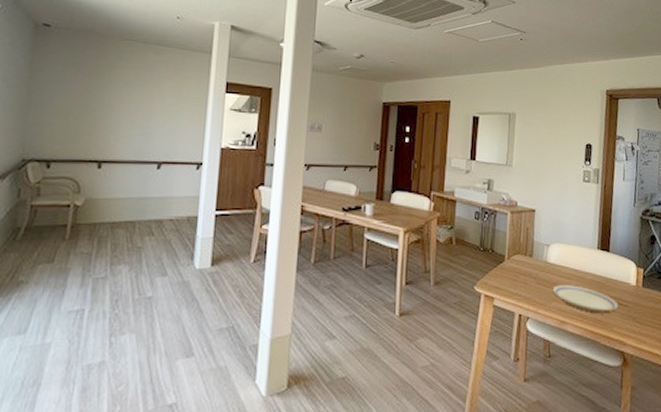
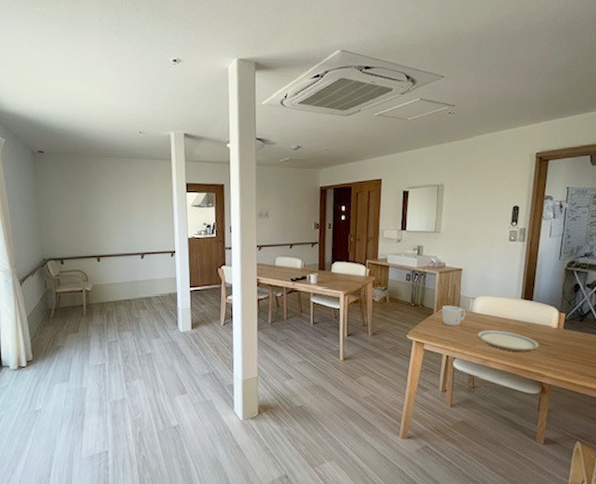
mug: none [513,252,540,278] -> present [441,305,466,326]

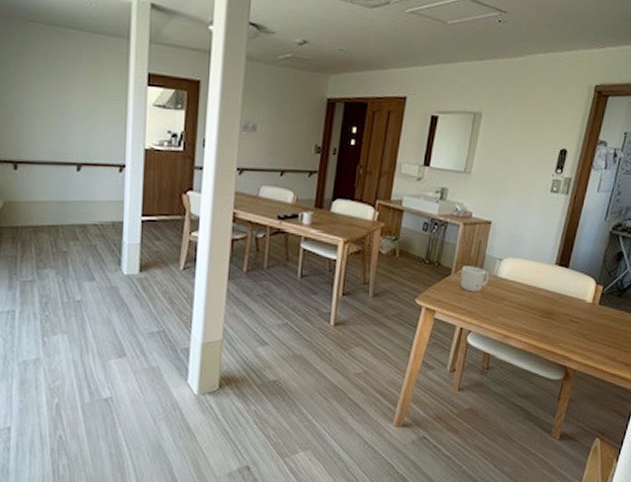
plate: present [478,330,538,352] -> none [500,300,568,328]

